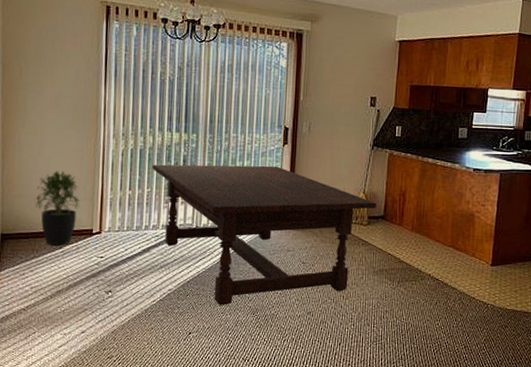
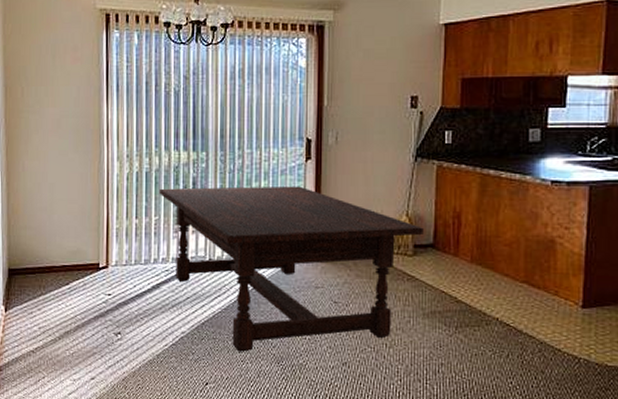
potted plant: present [35,170,81,246] -> none [40,199,86,282]

